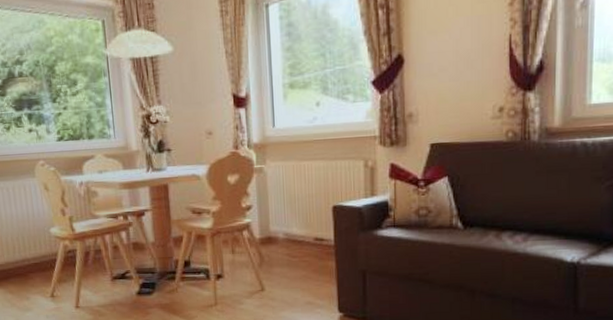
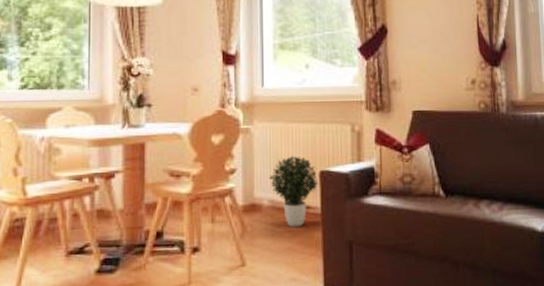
potted plant: none [283,192,332,258] -> present [269,156,319,228]

